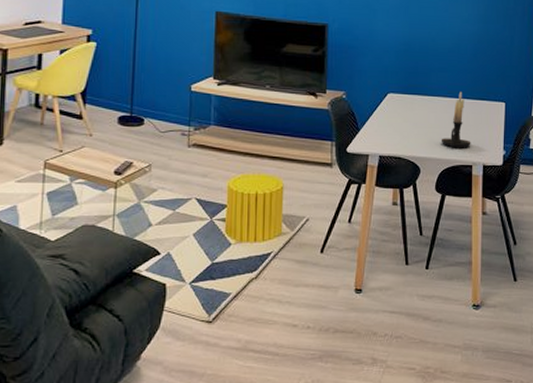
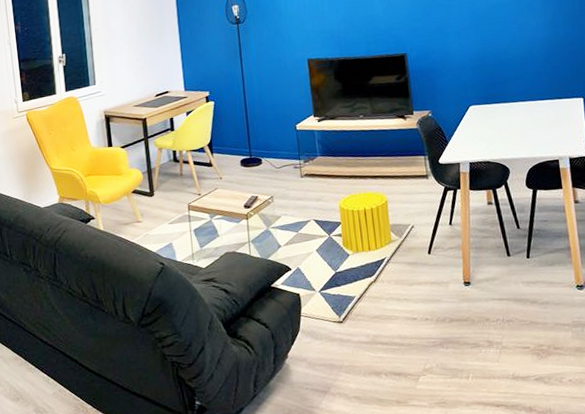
candle holder: present [441,91,471,148] -> none [525,94,555,146]

